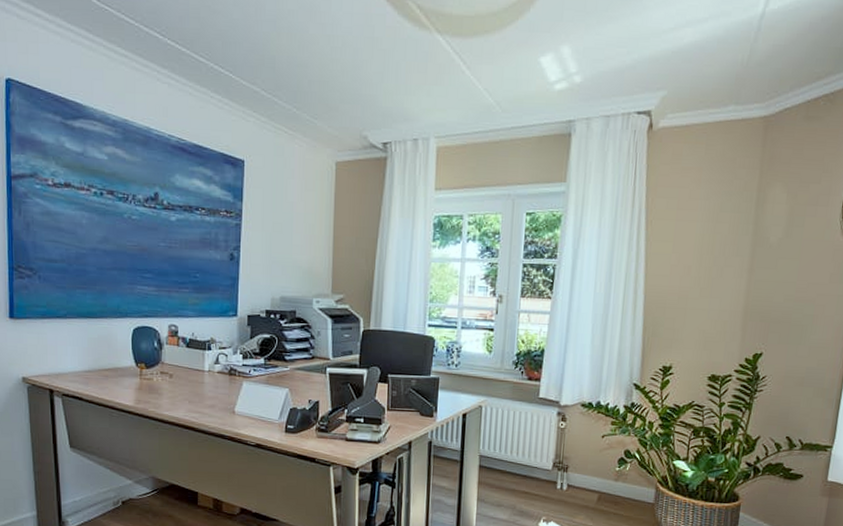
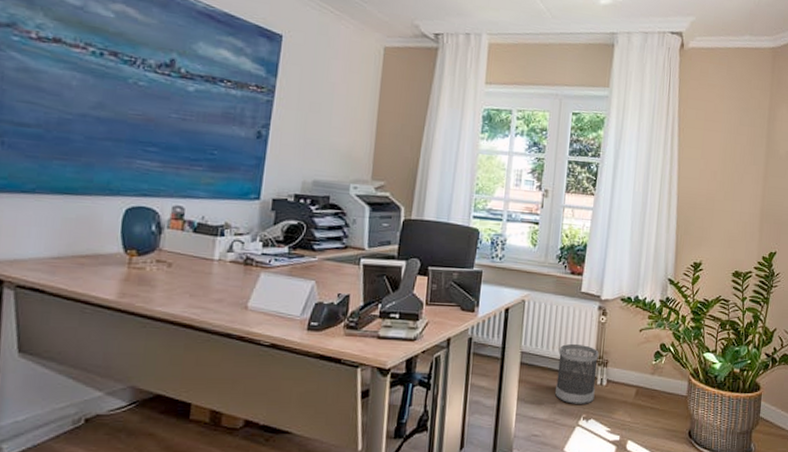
wastebasket: none [515,448,558,507] -> present [555,343,599,404]

